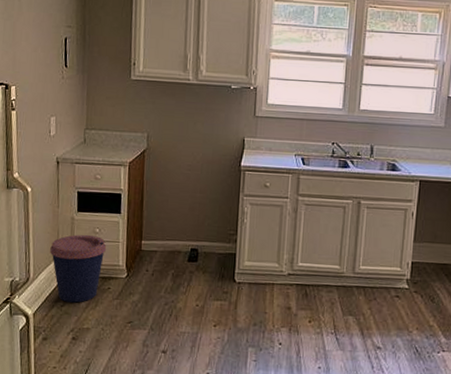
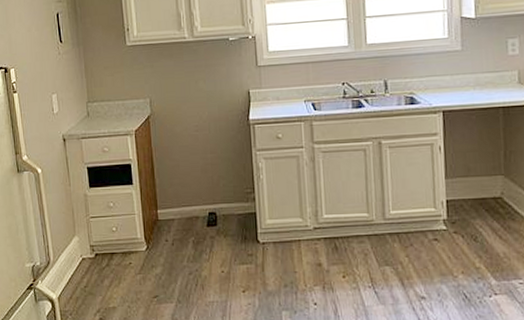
coffee cup: present [50,234,107,303] -> none [67,211,123,282]

